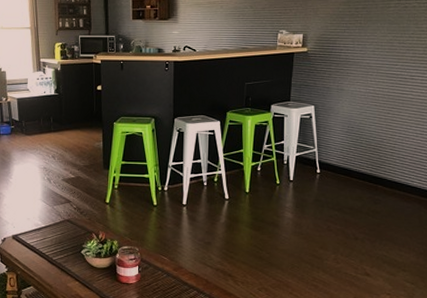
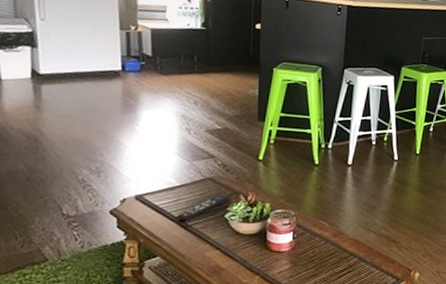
remote control: none [44,233,85,256] -> present [177,194,231,221]

